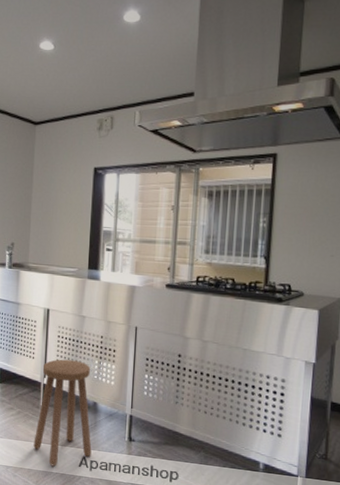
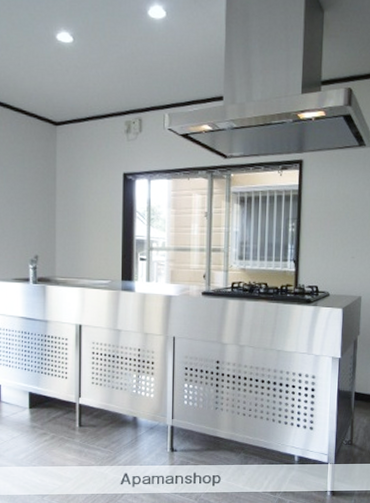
stool: present [33,359,92,467] -> none [71,376,133,488]

